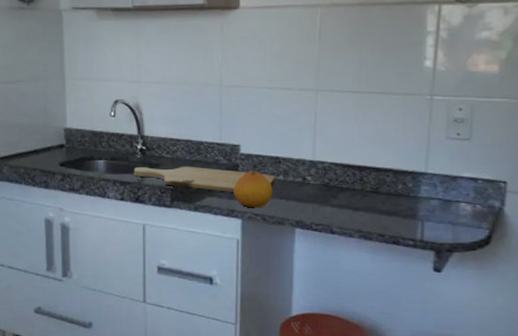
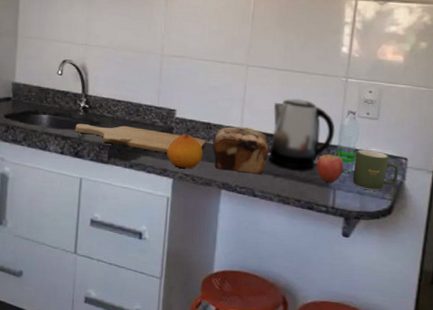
bread loaf: none [283,158,346,209] -> present [212,126,270,174]
kettle: none [346,123,421,203] -> present [269,98,335,170]
fruit: none [401,176,432,214] -> present [317,149,344,183]
bottle: none [422,131,449,202] -> present [335,110,360,173]
mug: none [443,174,497,220] -> present [352,149,399,191]

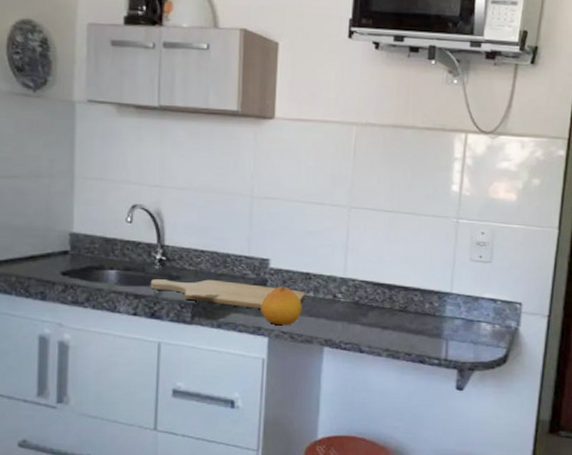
bread loaf: present [212,126,270,174] -> none [313,275,376,327]
kettle: present [269,98,335,170] -> none [376,242,447,322]
fruit: present [317,149,344,183] -> none [428,296,456,334]
bottle: present [335,110,360,173] -> none [447,253,473,321]
mug: present [352,149,399,191] -> none [466,295,513,339]

